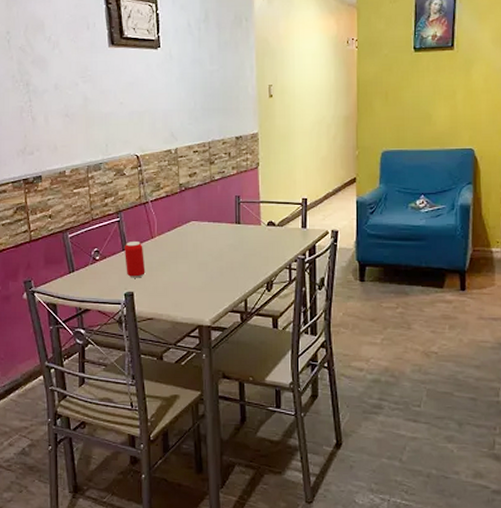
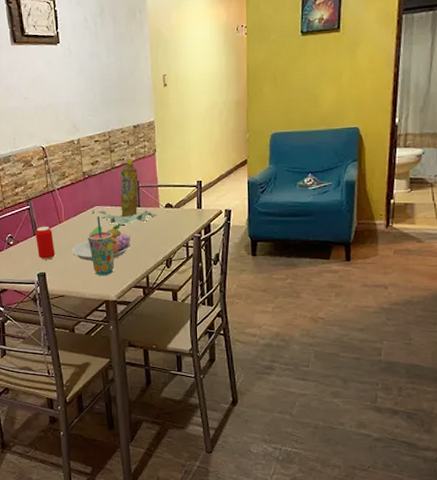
fruit bowl: none [163,242,228,281] -> present [71,225,131,261]
cup: none [182,232,209,297] -> present [88,216,114,275]
beverage bottle: none [187,172,258,242] -> present [91,159,157,225]

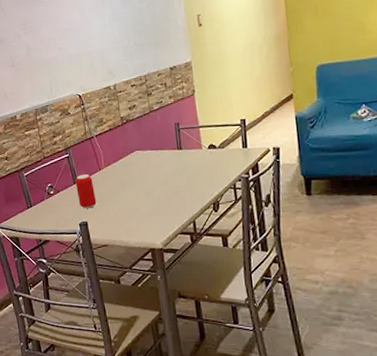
fruit bowl: present [71,225,131,261] -> none [112,169,174,208]
cup: present [88,216,114,275] -> none [129,161,158,222]
beverage bottle: present [91,159,157,225] -> none [131,101,200,169]

